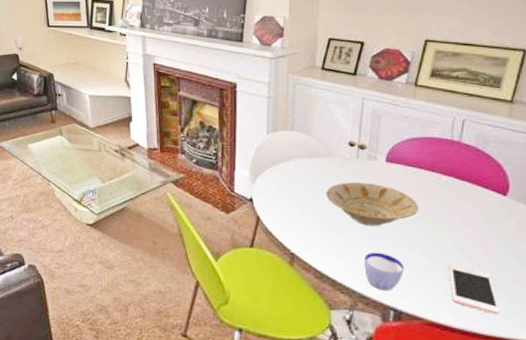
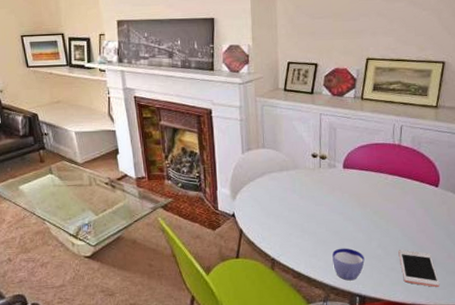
bowl: present [326,182,418,227] -> none [297,188,372,226]

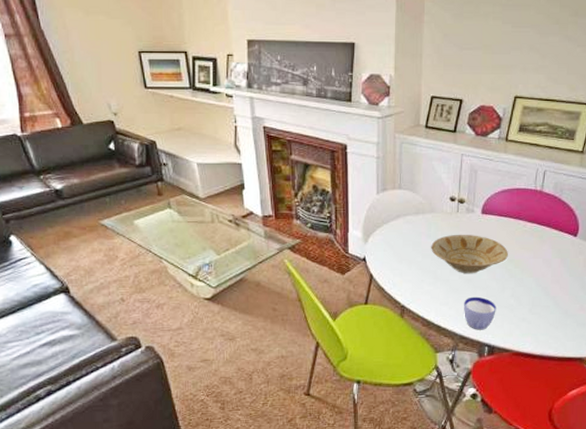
bowl: none [297,188,372,226] -> present [431,234,508,274]
cell phone: present [399,249,440,288] -> none [532,300,569,339]

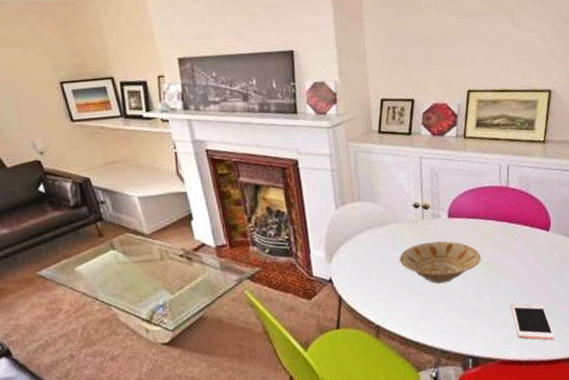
cup: present [464,296,496,330] -> none [441,306,476,342]
cell phone: none [532,300,569,339] -> present [511,302,555,341]

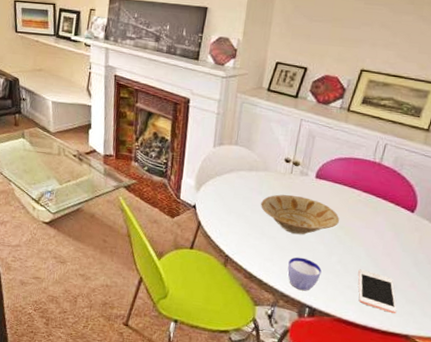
cup: none [441,306,476,342] -> present [287,257,322,291]

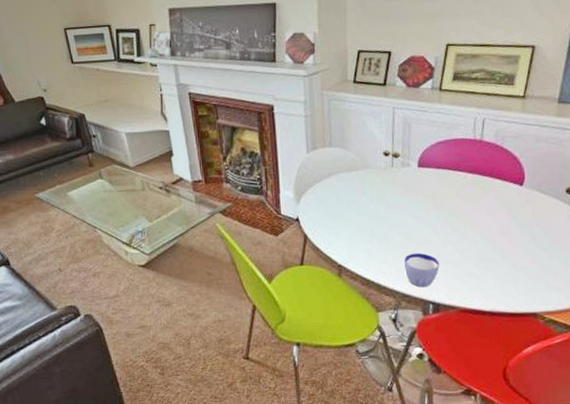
bowl: present [261,194,339,235] -> none [366,189,449,230]
cell phone: present [358,269,397,314] -> none [478,254,521,294]

